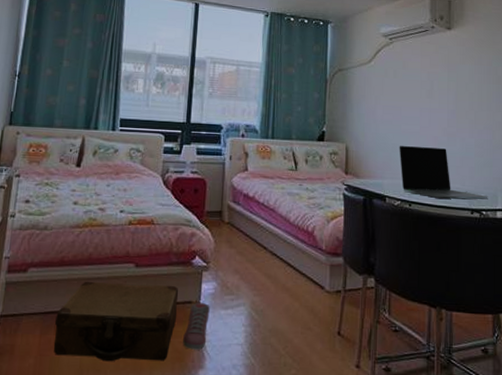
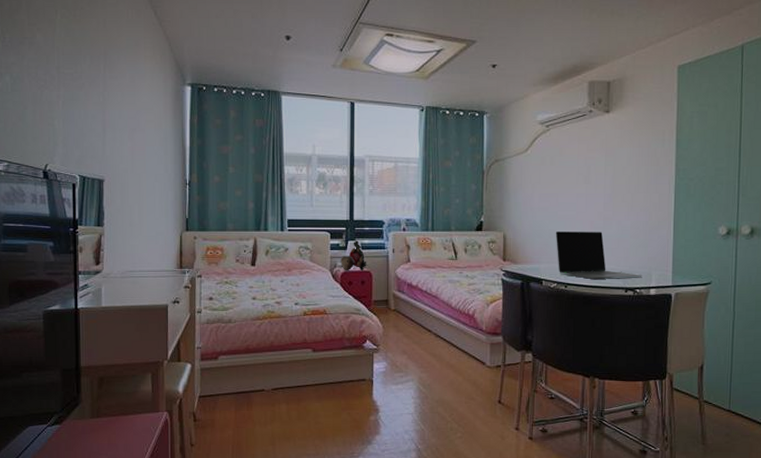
suitcase: present [53,281,179,362] -> none [247,365,353,431]
teddy bear: none [173,145,202,178] -> present [340,240,367,271]
sneaker: present [183,302,210,350] -> none [360,379,382,419]

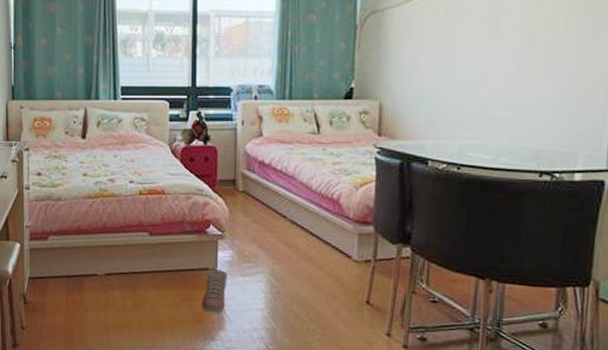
sneaker: none [360,379,382,419] -> present [202,269,227,313]
laptop: present [555,232,642,279] -> none [447,100,565,160]

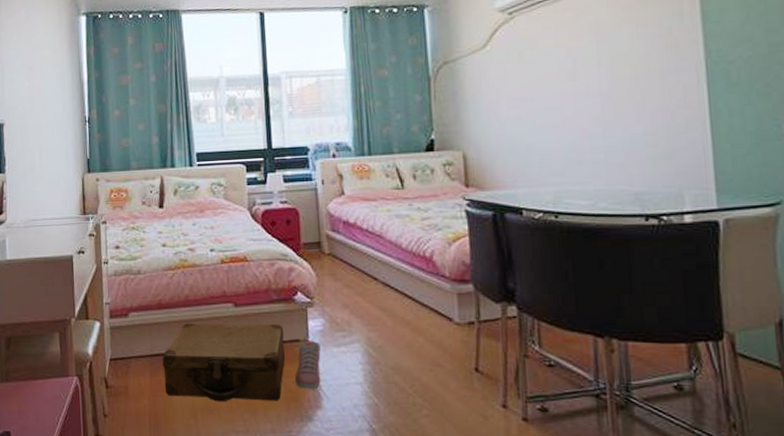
suitcase: none [79,248,195,322] -> present [162,323,286,402]
teddy bear: present [181,110,212,146] -> none [260,172,292,210]

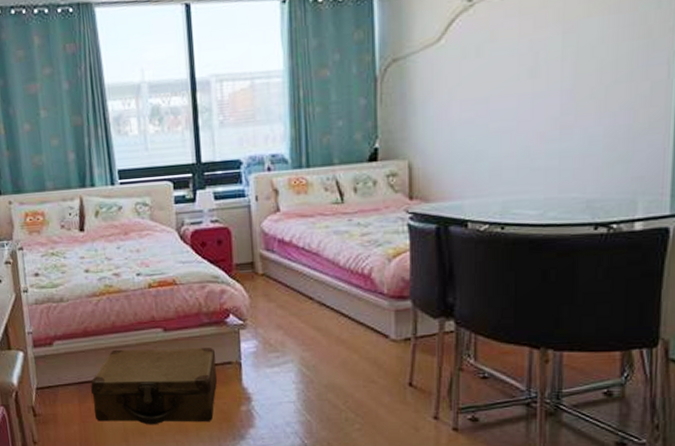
sneaker: present [295,340,321,390] -> none [227,361,254,410]

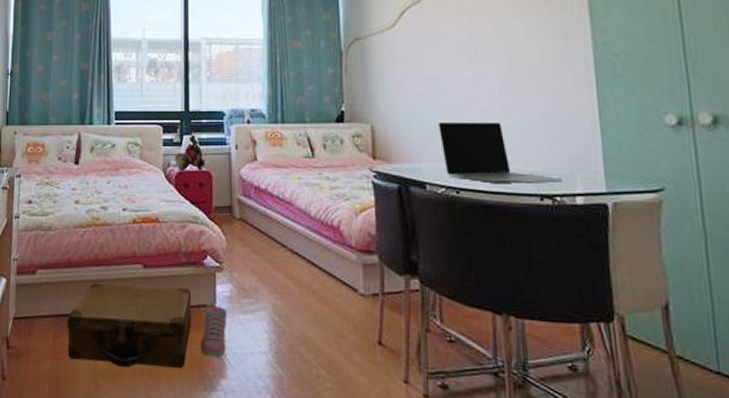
teddy bear: none [188,189,223,230] -> present [175,135,206,171]
sneaker: none [227,361,254,410] -> present [200,305,227,358]
laptop: none [485,146,622,215] -> present [438,123,563,183]

